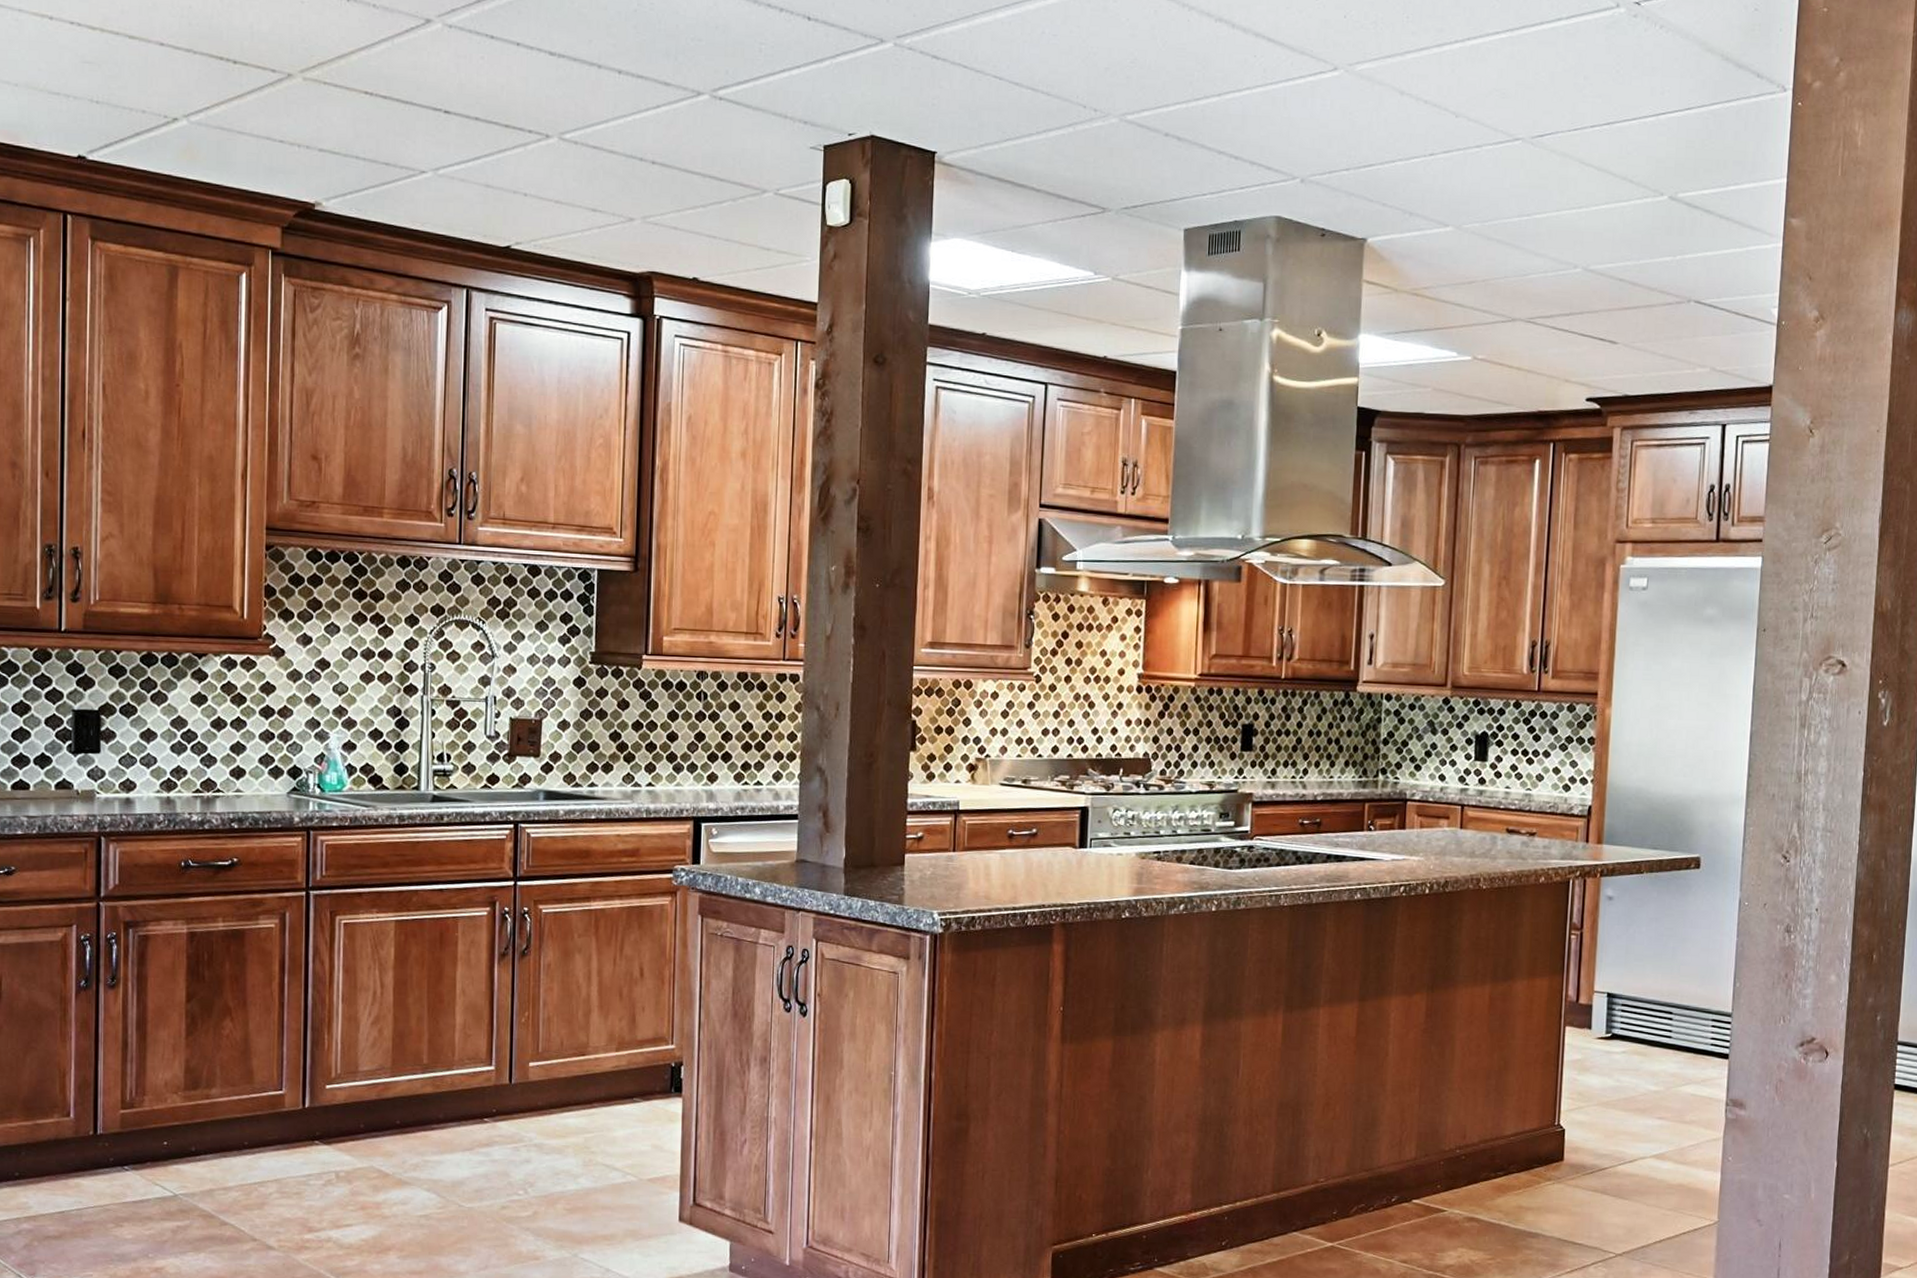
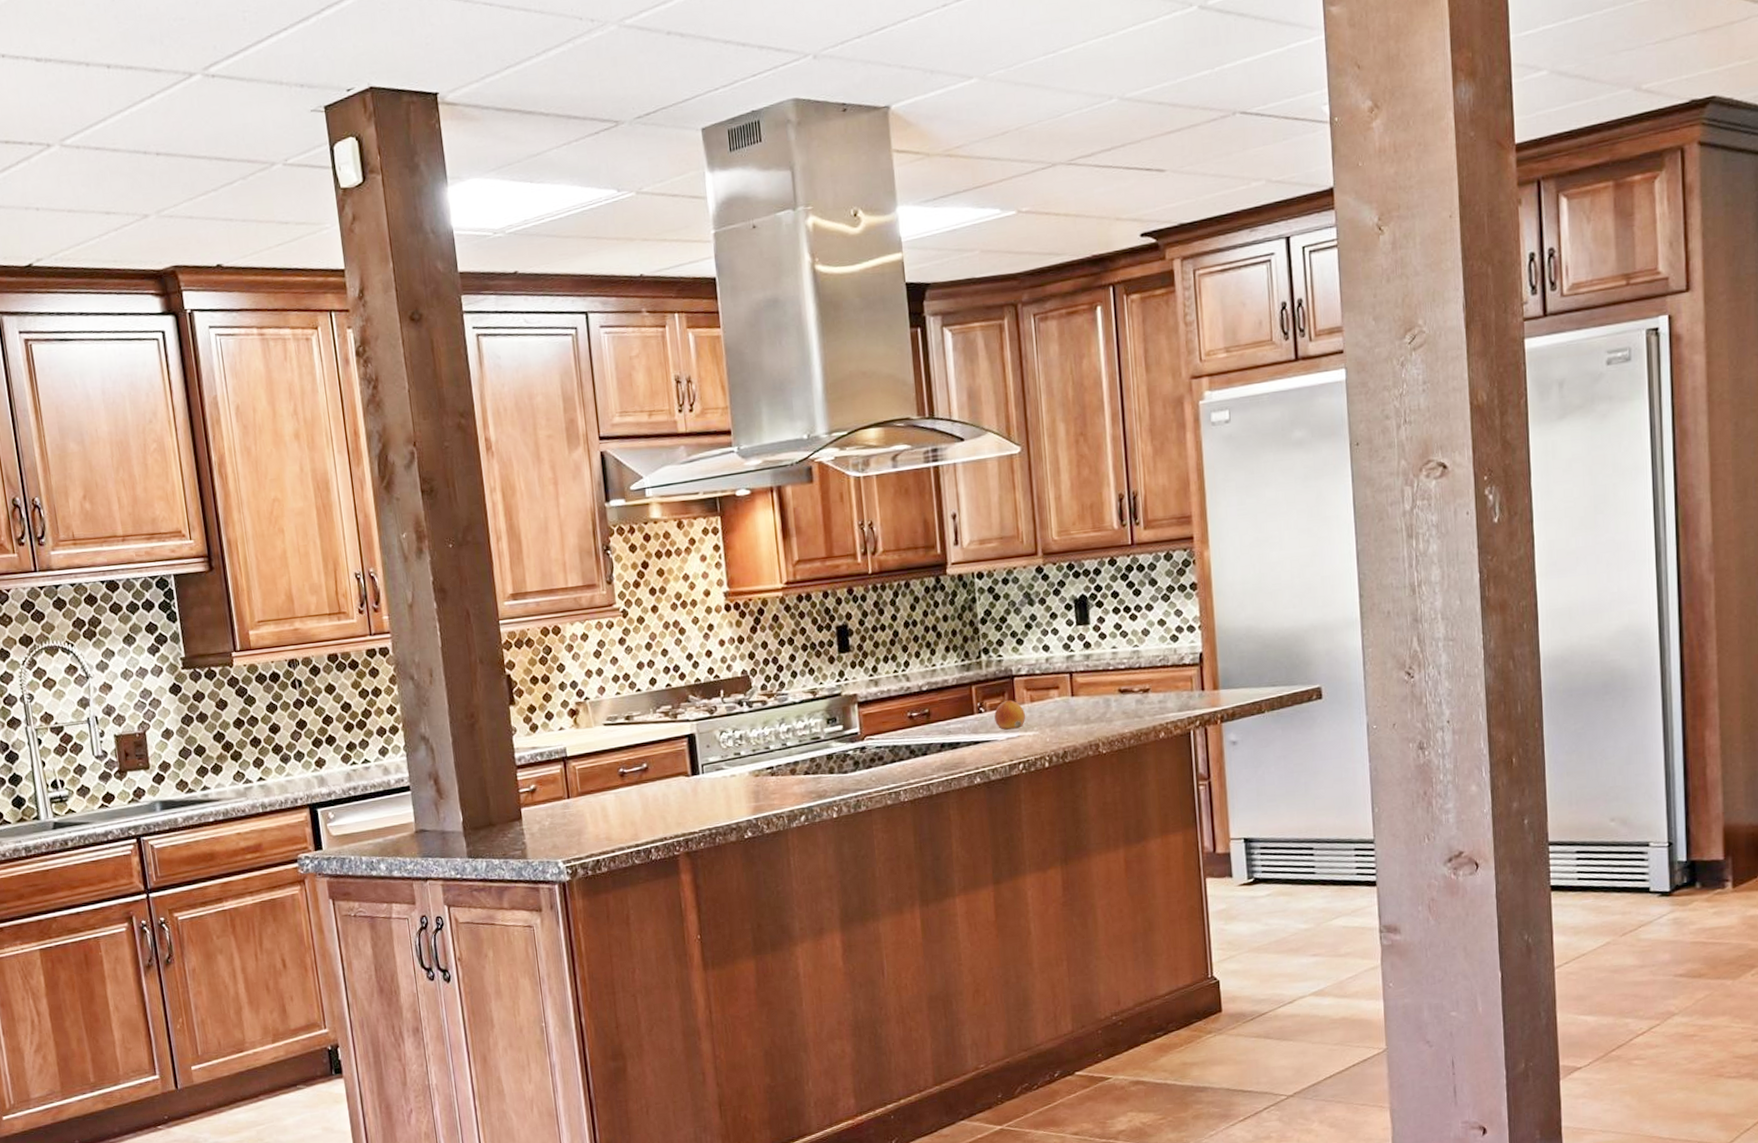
fruit: none [1383,823,1414,852] -> present [994,700,1026,731]

